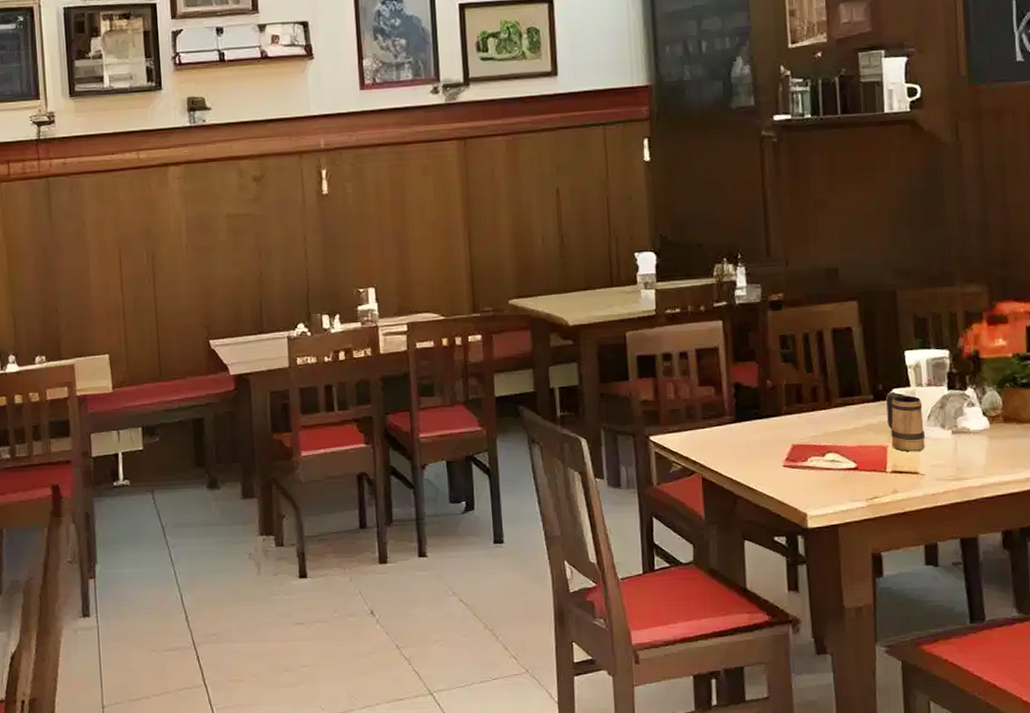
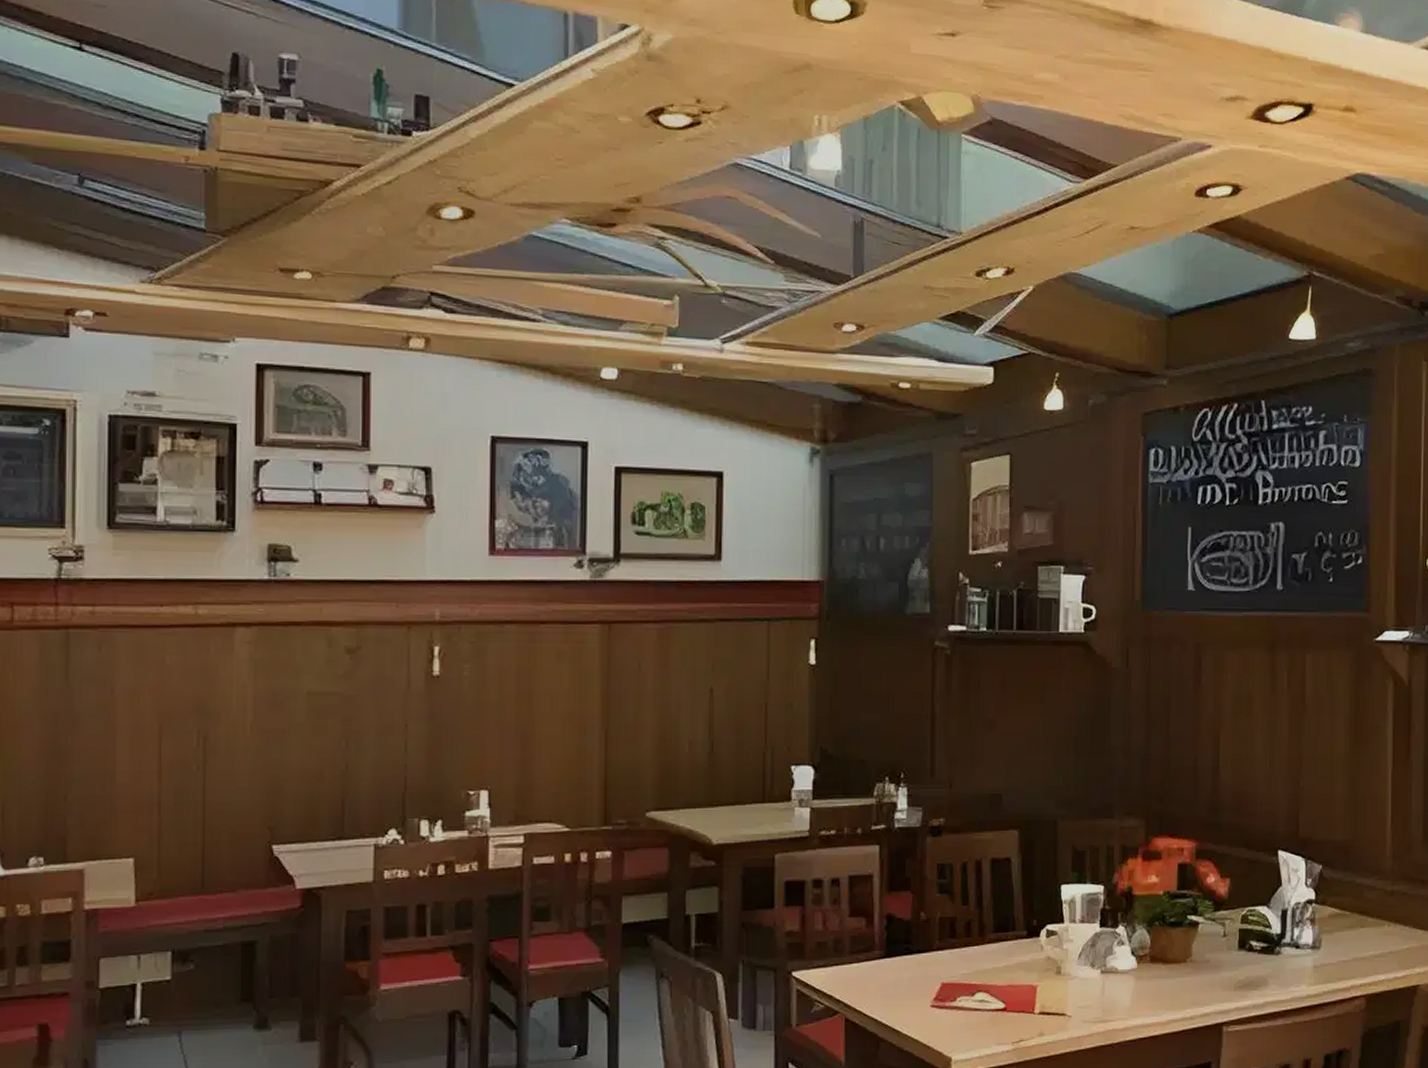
beer mug: present [886,391,926,452] -> none [1039,927,1075,993]

